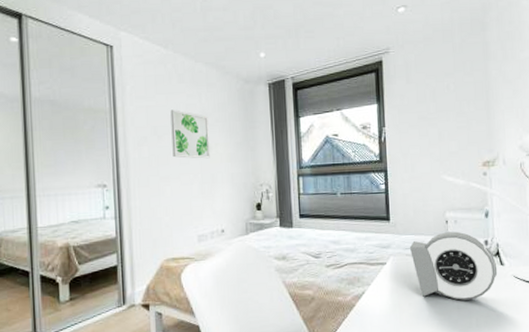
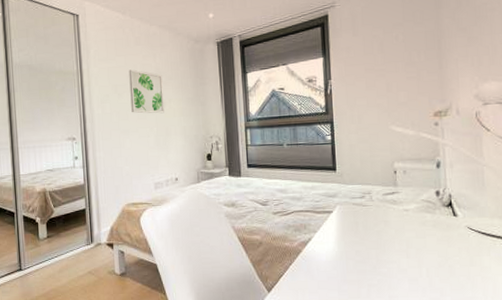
alarm clock: present [410,231,498,301] -> none [357,181,450,250]

